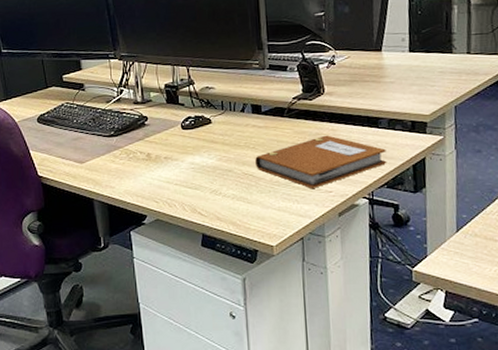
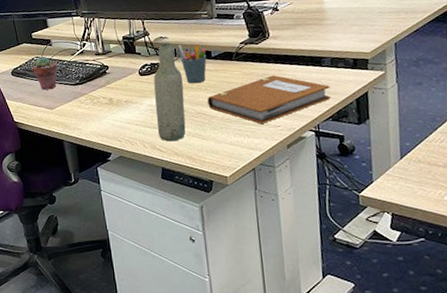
potted succulent: none [62,102,91,141] -> present [32,56,58,90]
bottle: none [197,94,231,205] -> present [153,43,186,142]
pen holder: none [225,96,256,141] -> present [178,44,207,84]

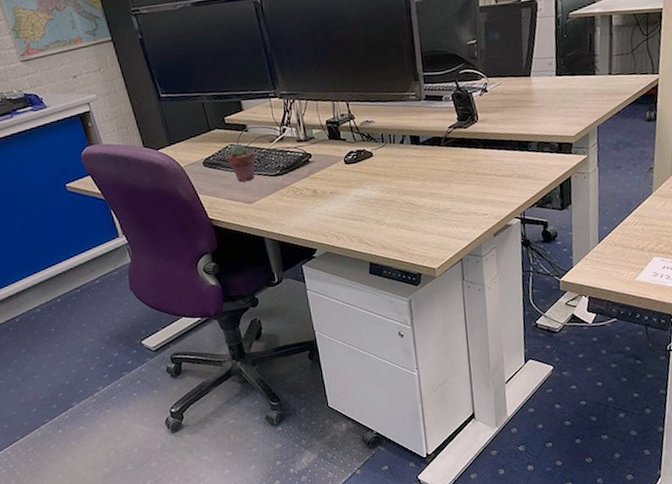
bottle: present [153,43,186,142] -> none [360,127,394,235]
pen holder: present [178,44,207,84] -> none [385,128,415,172]
notebook: present [207,75,330,124] -> none [416,161,536,212]

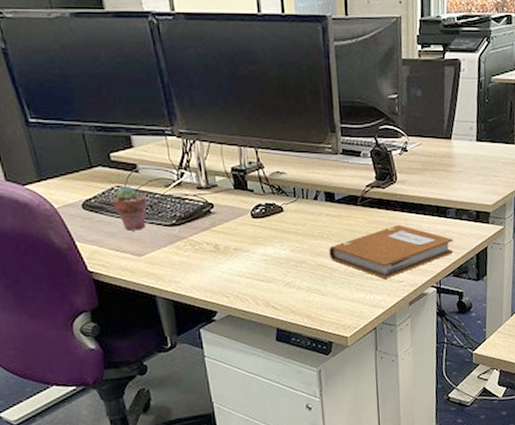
notebook: none [416,161,536,212] -> present [329,224,453,279]

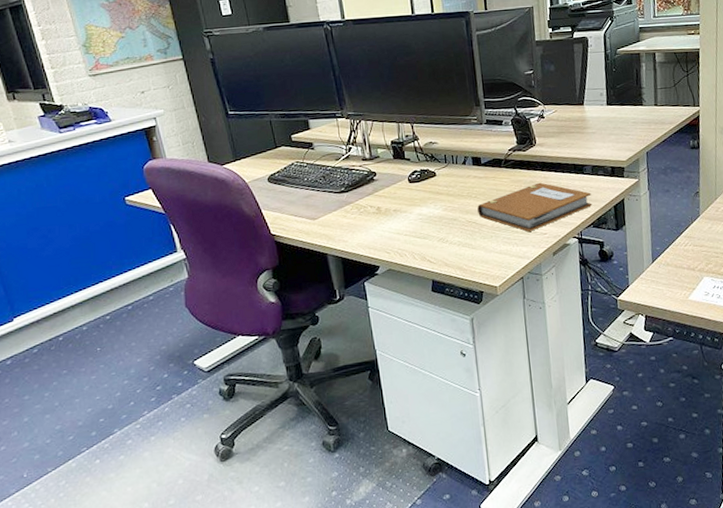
potted succulent: present [112,185,147,231] -> none [292,161,321,199]

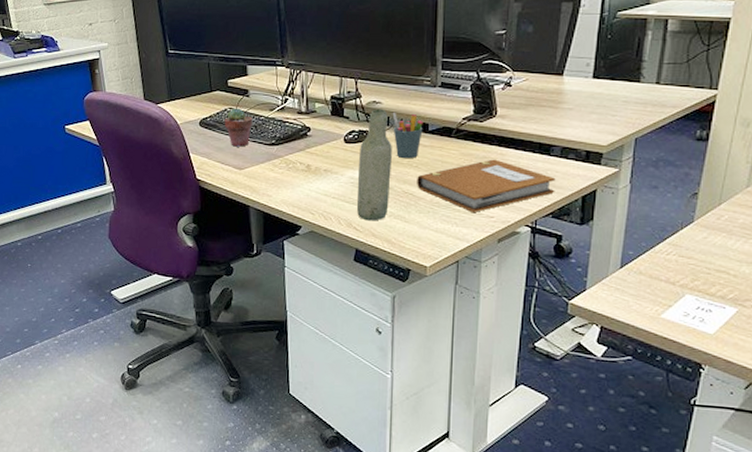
potted succulent: none [292,161,321,199] -> present [224,108,253,147]
bottle: none [423,148,457,252] -> present [356,109,392,221]
pen holder: none [448,150,477,192] -> present [392,112,423,159]

